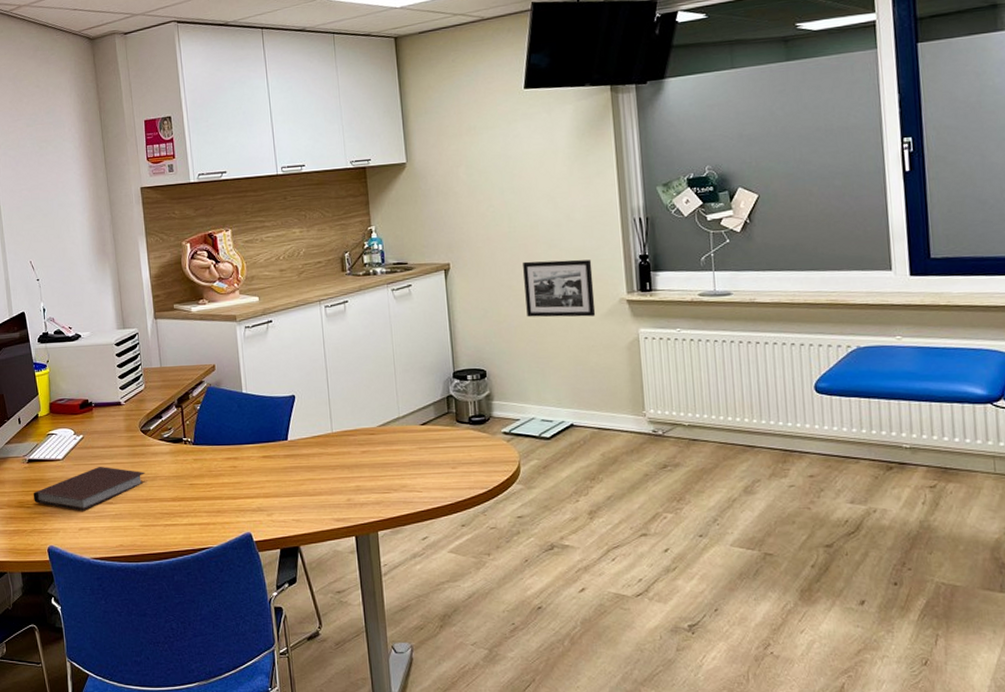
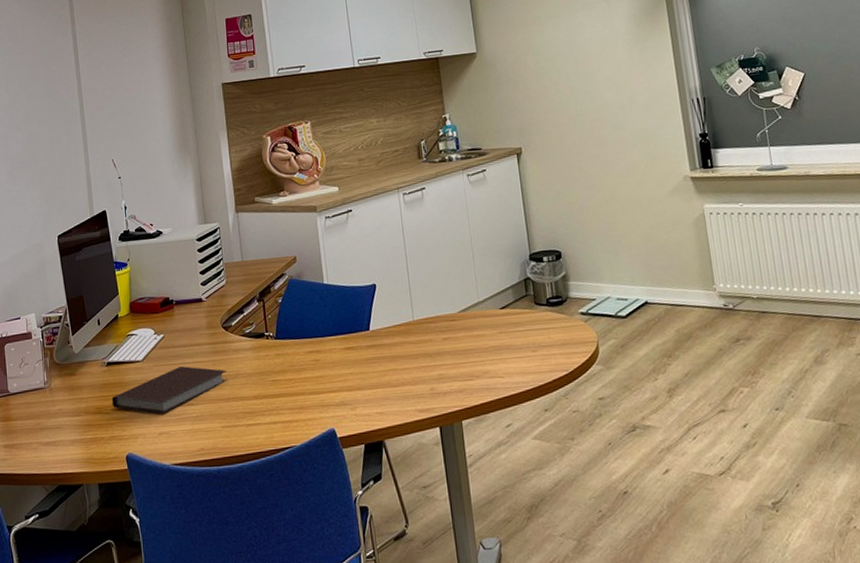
picture frame: present [523,259,596,318] -> none [591,139,663,198]

